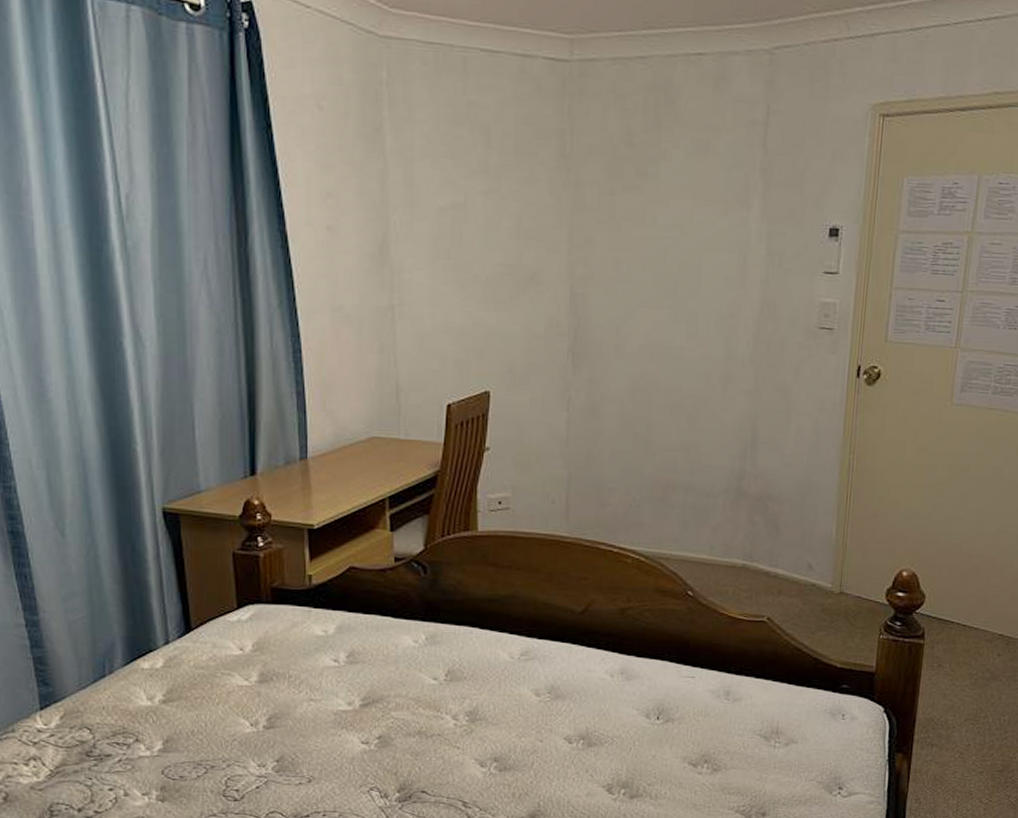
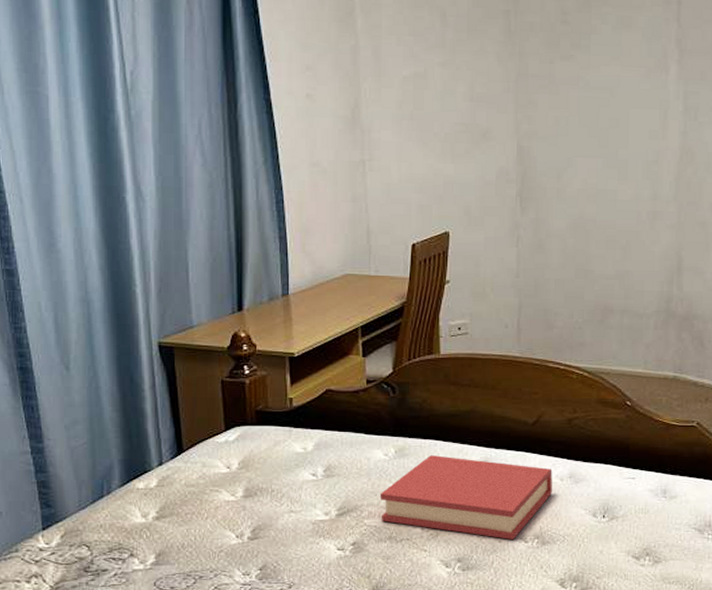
hardback book: none [408,644,602,739] -> present [379,455,553,539]

